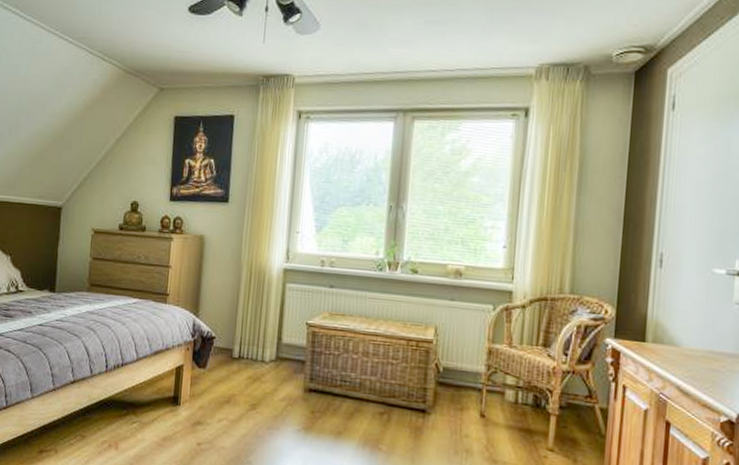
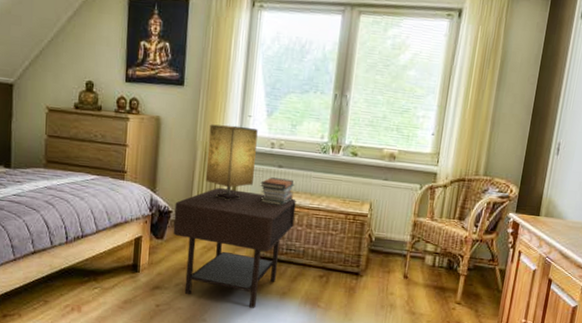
side table: none [216,311,350,450] -> present [173,188,296,308]
table lamp: none [250,242,307,325] -> present [205,124,258,201]
book stack: none [310,299,348,331] -> present [260,177,294,206]

